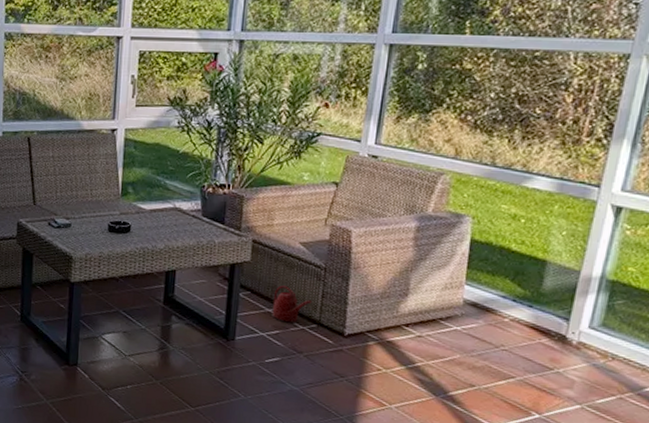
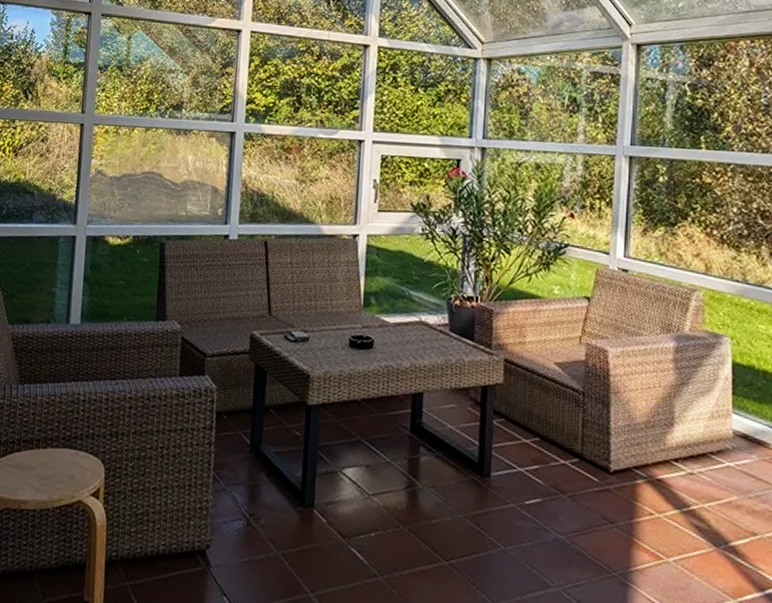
watering can: present [271,285,312,324] -> none [529,412,572,457]

